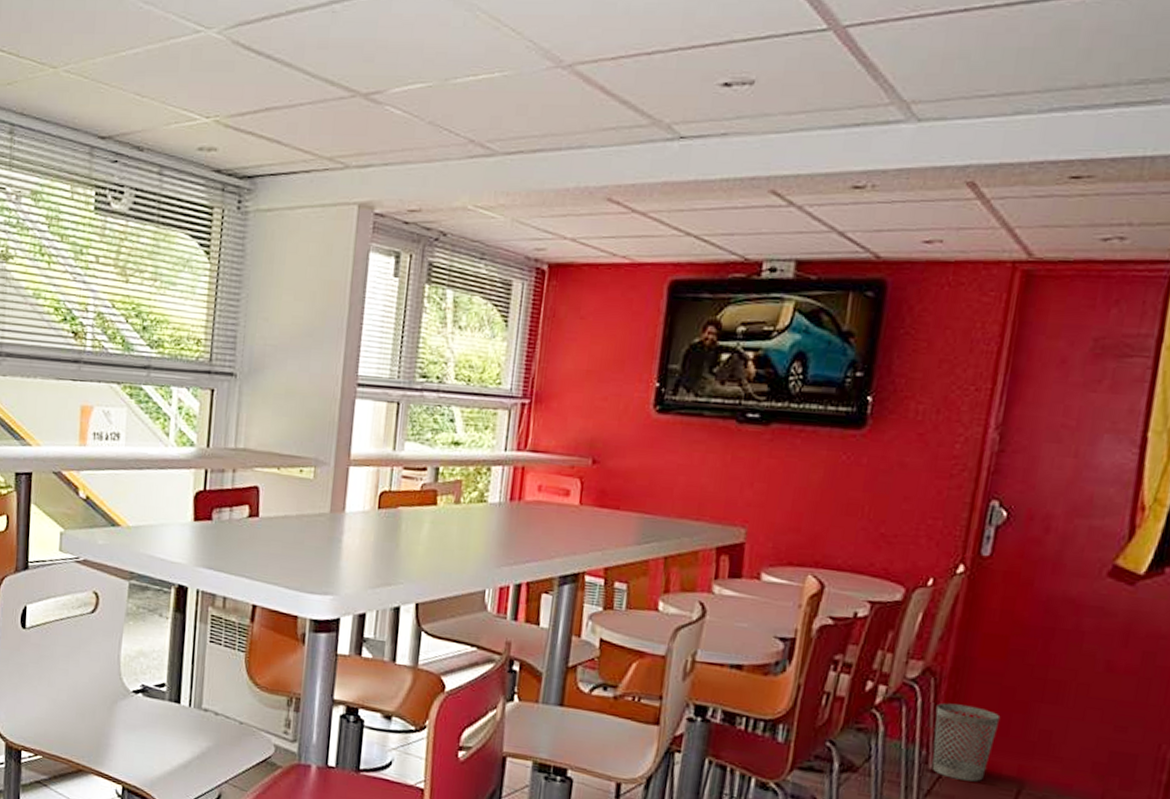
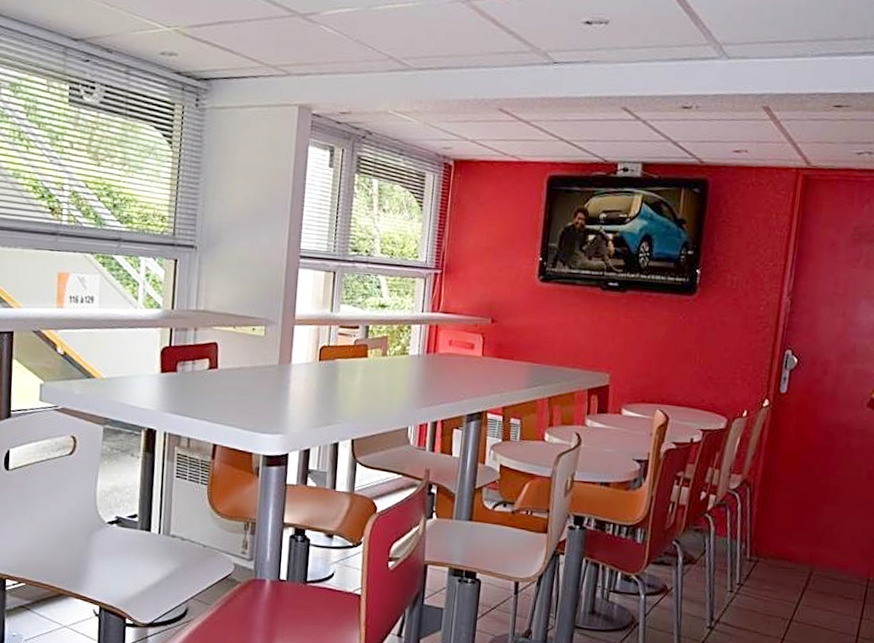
wastebasket: present [931,702,1001,782] -> none [749,507,797,567]

